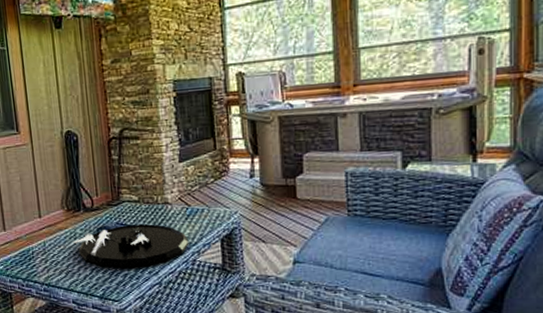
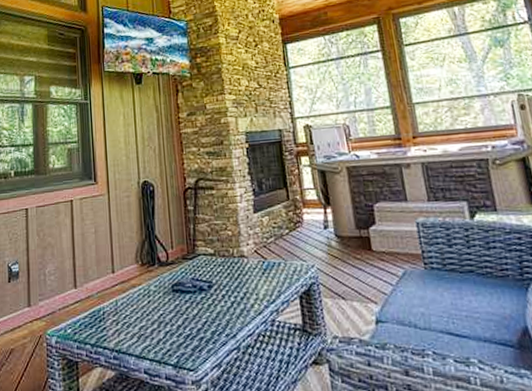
decorative tray: present [73,224,189,268] -> none [147,279,267,330]

